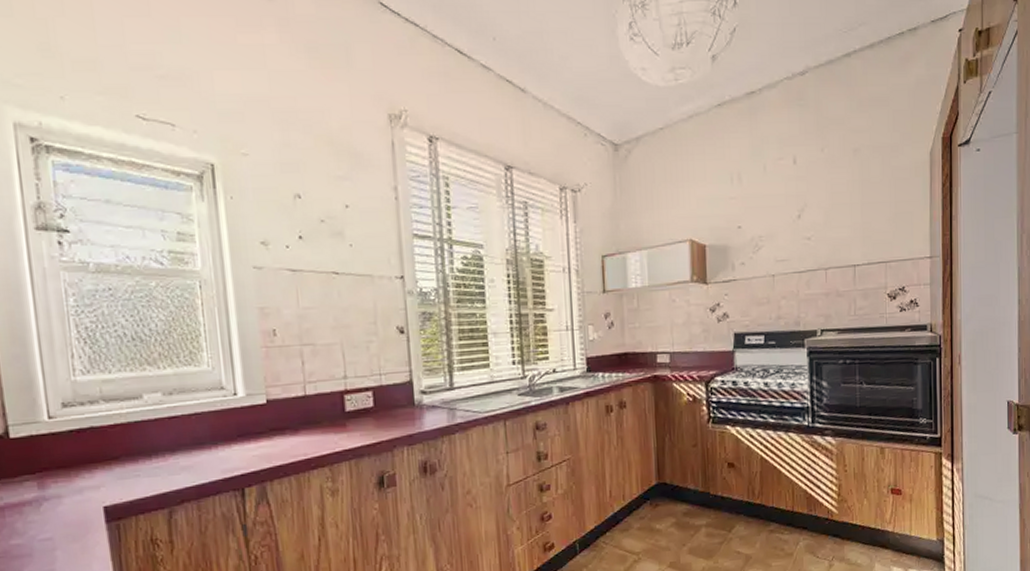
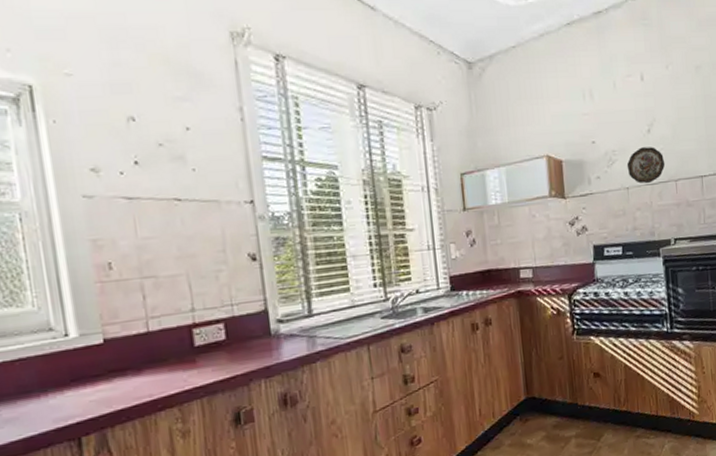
decorative plate: none [773,233,815,272] -> present [626,147,665,184]

